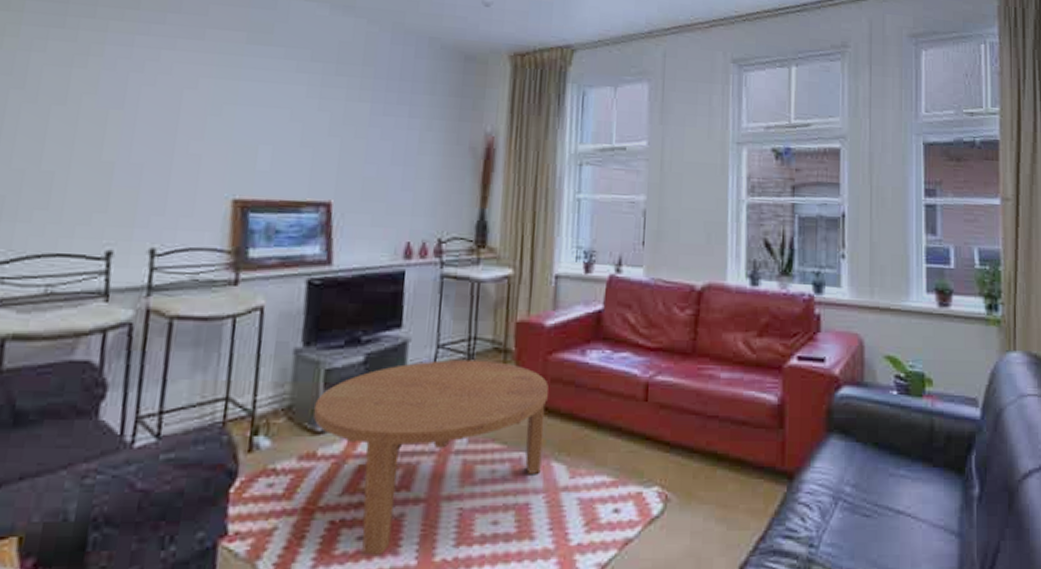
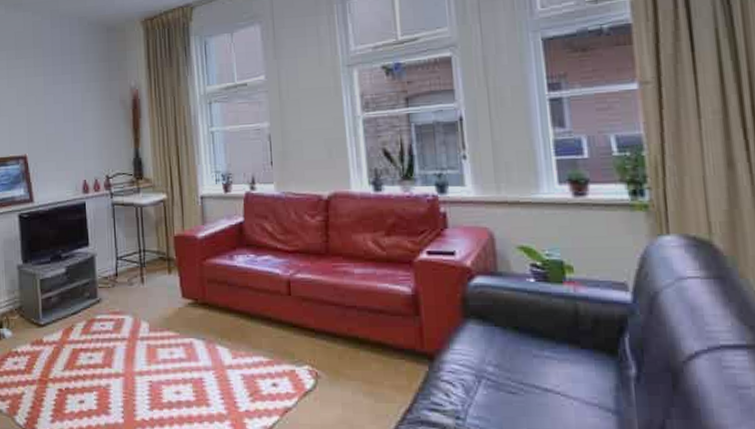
coffee table: present [313,359,548,555] -> none [37,267,208,414]

